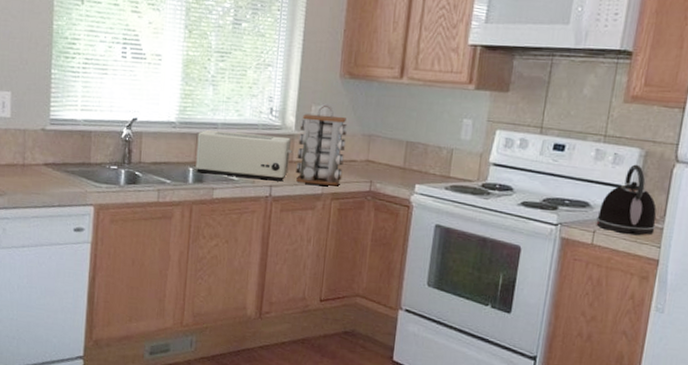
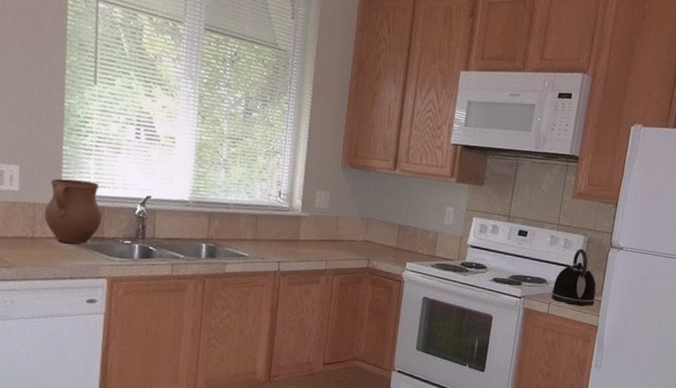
ceramic jug: none [34,103,89,171] -> present [44,178,102,245]
toaster: present [195,129,293,182] -> none [208,209,299,258]
spice rack: present [296,104,348,187] -> none [302,190,348,263]

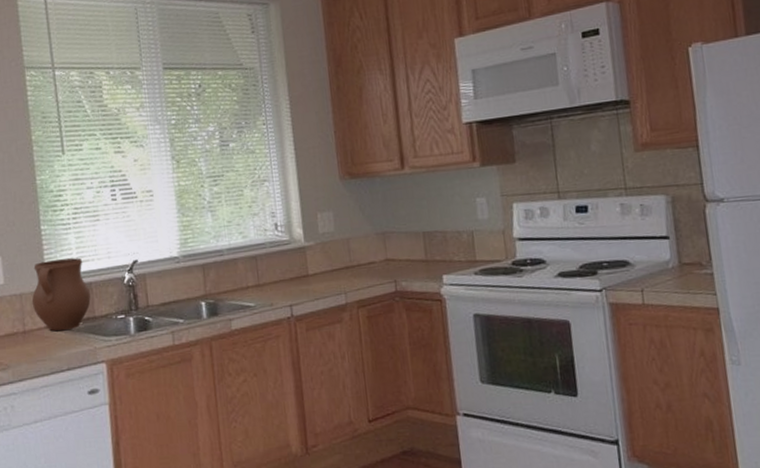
kettle: present [551,248,596,306] -> none [640,212,706,287]

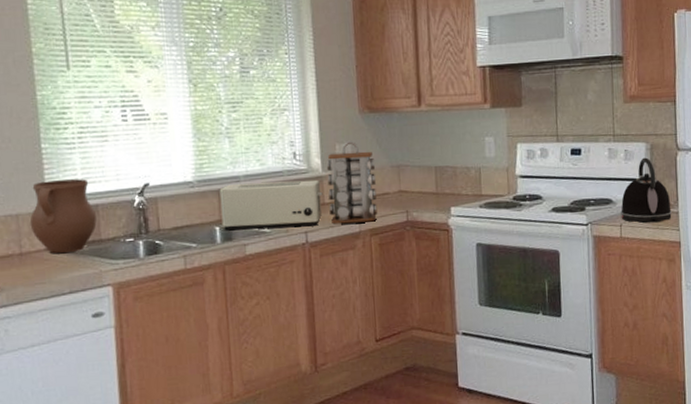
toaster: none [204,250,307,306] -> present [219,179,323,231]
spice rack: none [308,209,364,297] -> present [326,141,378,225]
kettle: none [640,212,706,287] -> present [621,157,673,223]

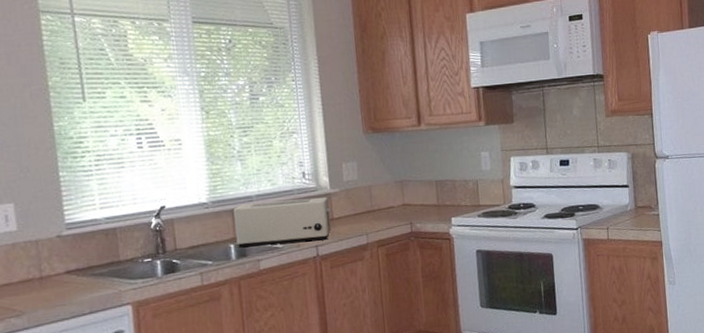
ceramic jug: present [29,179,97,254] -> none [49,204,115,277]
spice rack: present [326,141,378,225] -> none [334,160,384,238]
kettle: present [621,157,673,223] -> none [607,166,654,226]

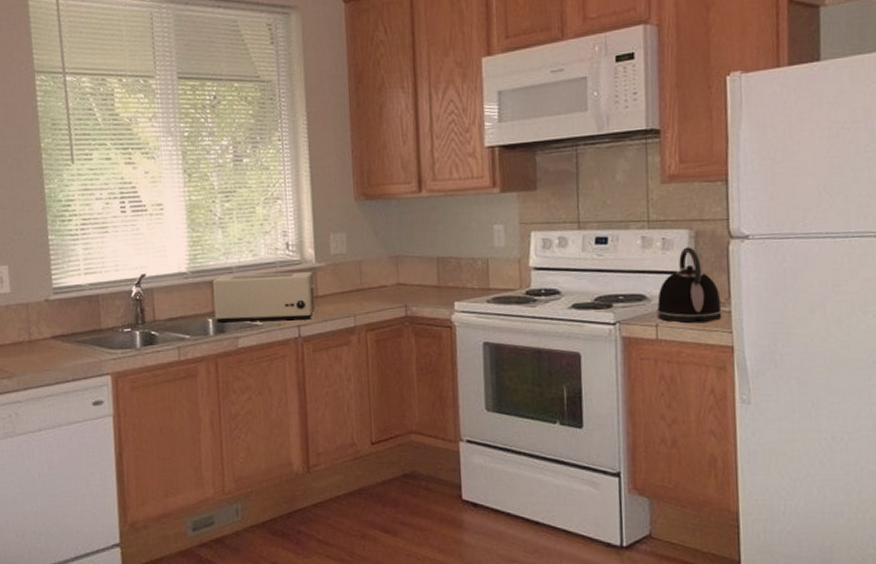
kettle: none [607,166,654,226] -> present [656,247,724,323]

